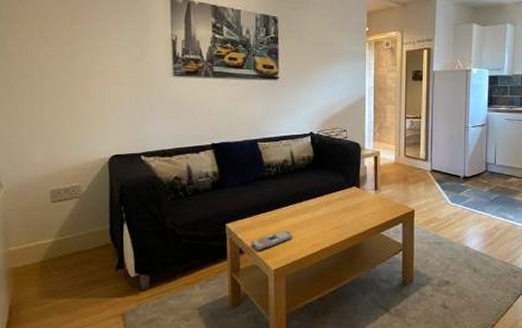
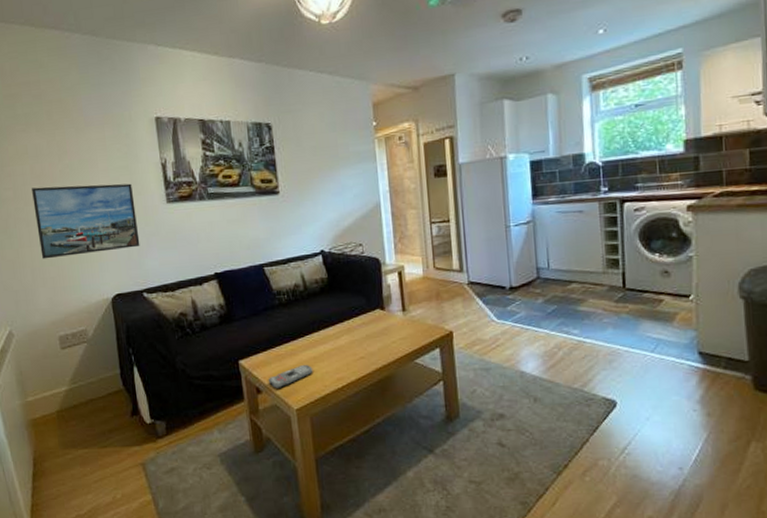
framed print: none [39,47,143,116] -> present [32,183,140,259]

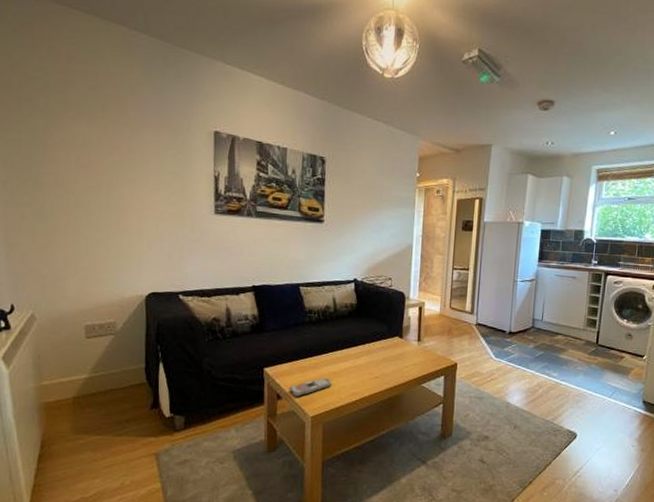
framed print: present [32,183,140,259] -> none [75,177,183,251]

